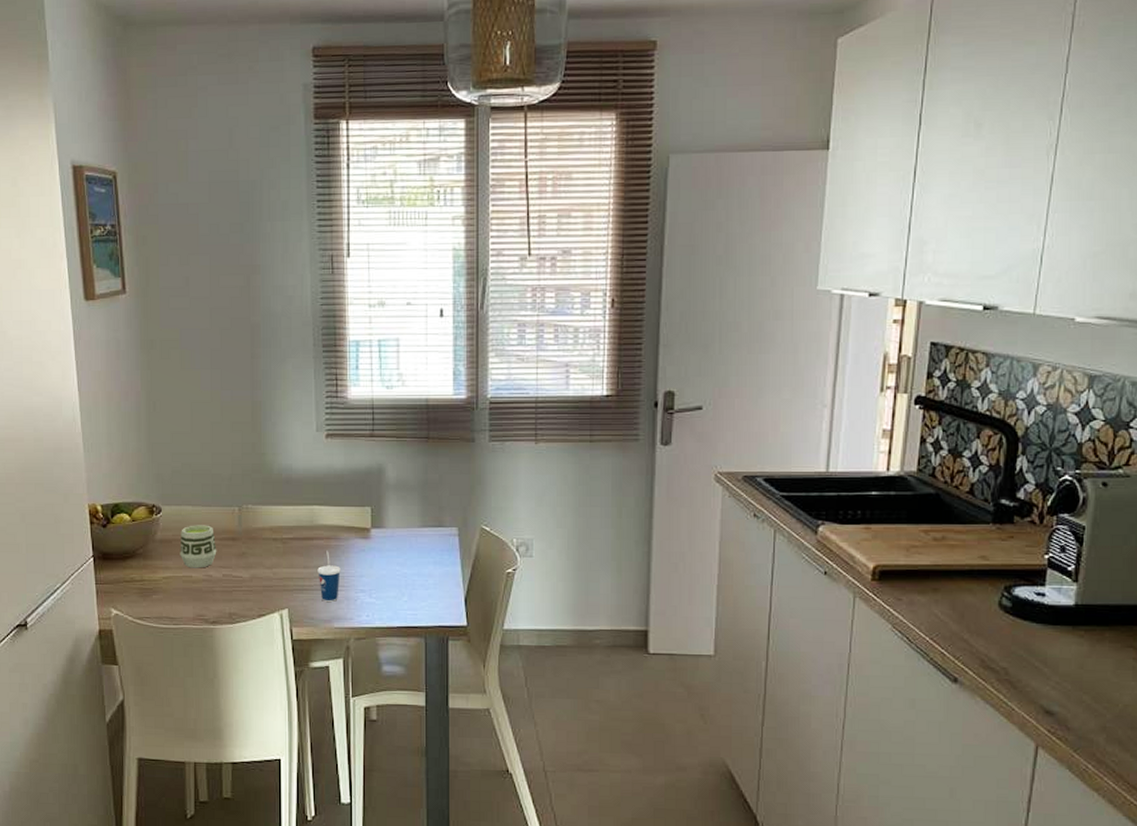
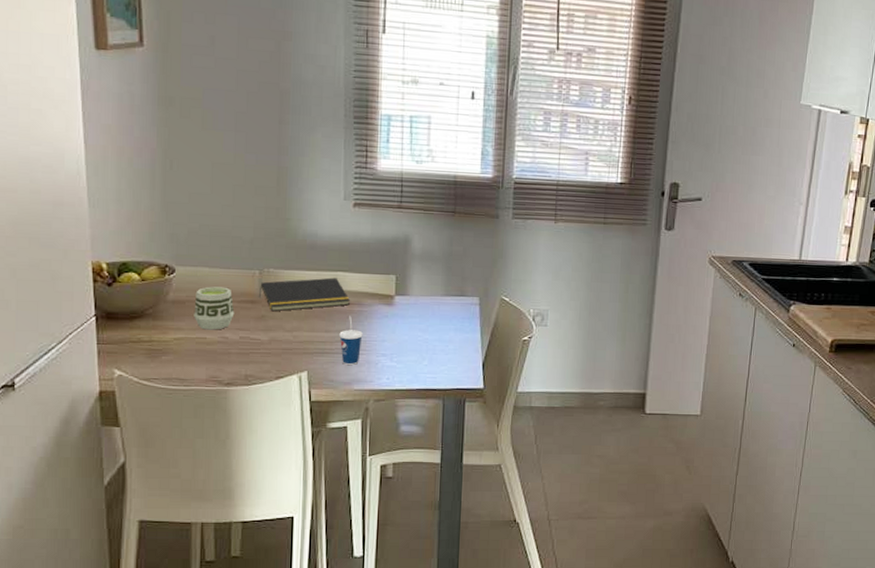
notepad: none [239,512,326,549] -> present [259,277,350,312]

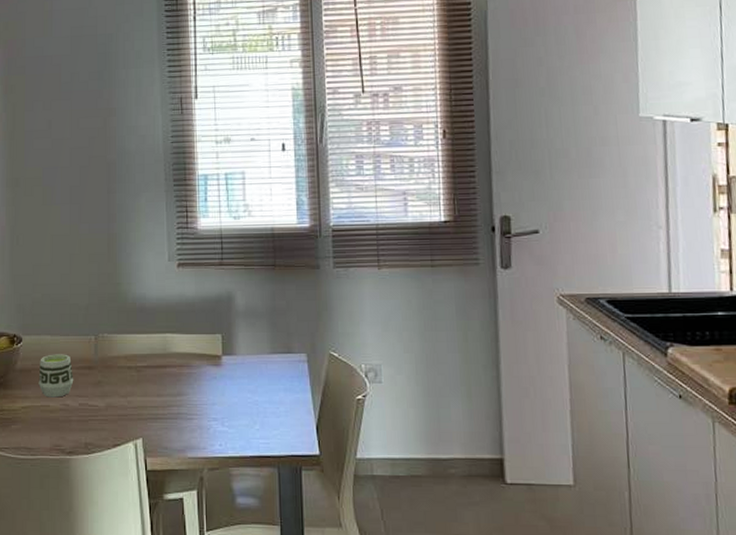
notepad: present [259,277,350,312] -> none [96,340,179,377]
cup: present [339,316,363,365] -> none [171,379,193,431]

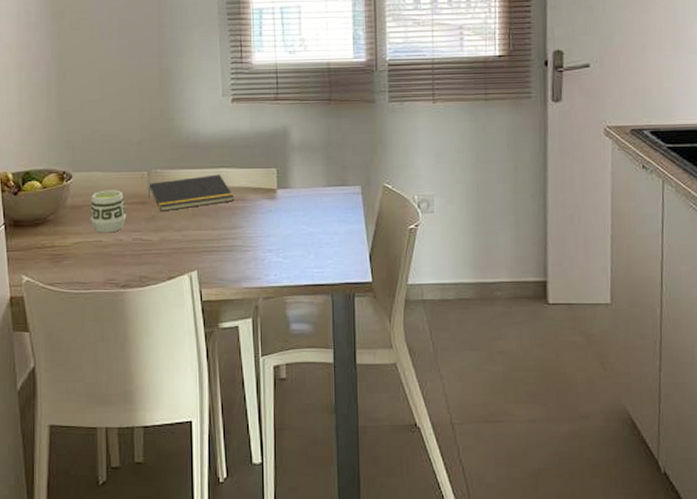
notepad: none [96,340,179,377] -> present [149,174,234,212]

